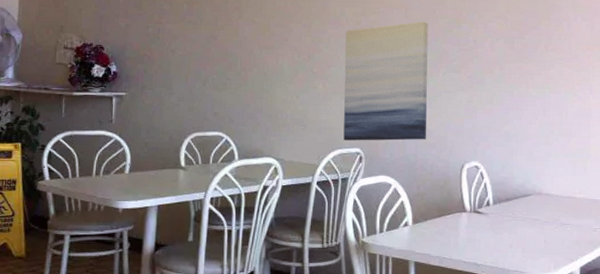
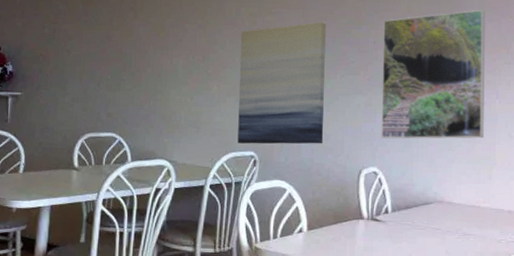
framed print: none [482,9,579,134] -> present [381,9,485,139]

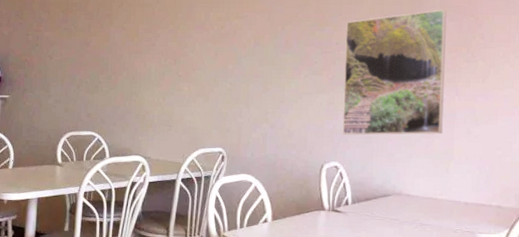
wall art: present [237,22,326,144] -> none [207,25,291,141]

